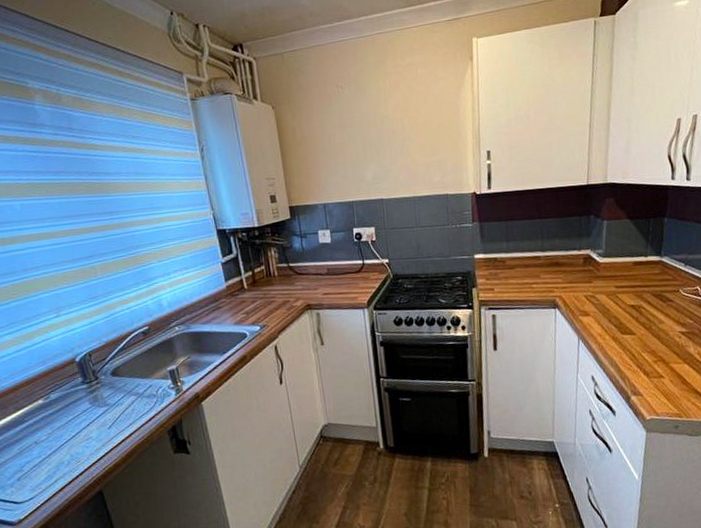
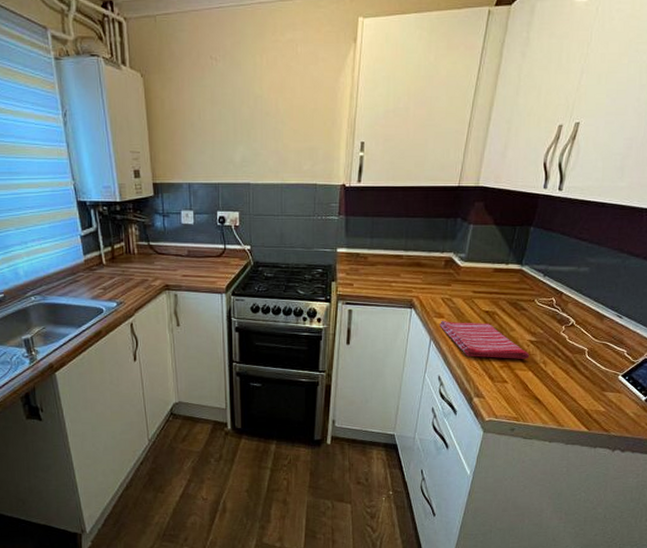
dish towel: none [586,317,683,353] -> present [440,320,530,359]

